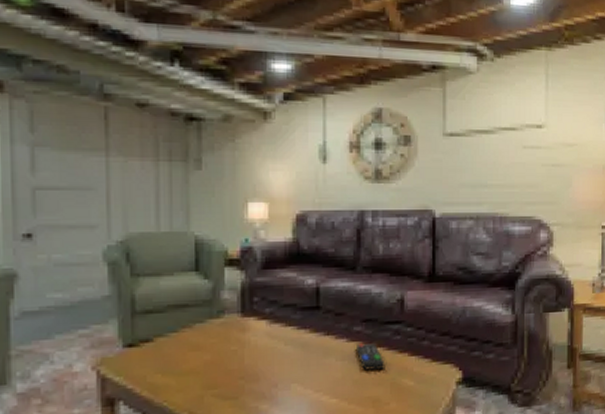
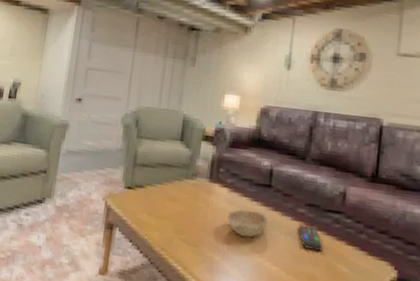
decorative bowl: none [271,340,321,374] -> present [228,209,269,238]

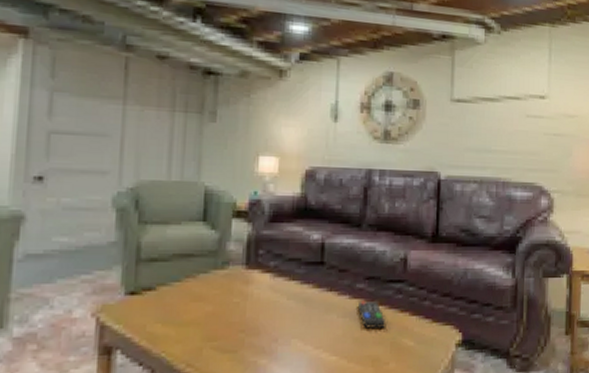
decorative bowl: present [228,209,269,238] -> none [273,295,323,329]

